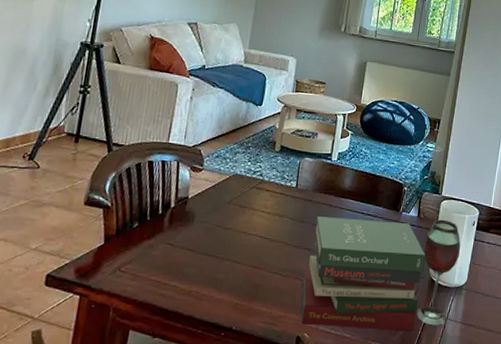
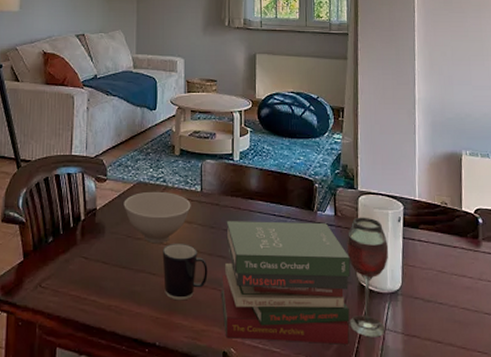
bowl: none [217,184,285,235] -> present [124,191,191,244]
mug: none [247,235,293,289] -> present [162,244,208,301]

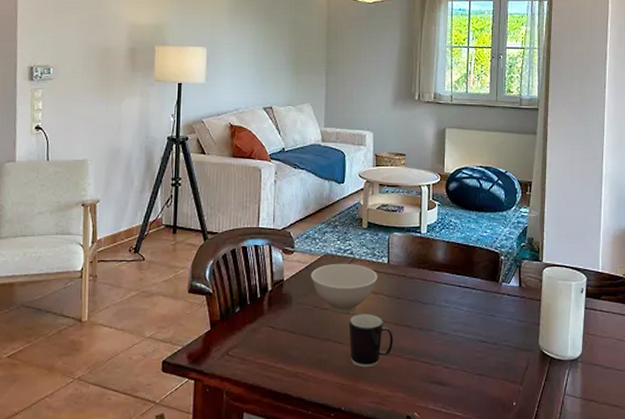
books: present [220,221,351,345] -> none [405,292,534,409]
wineglass: present [346,217,389,337] -> none [529,288,571,402]

